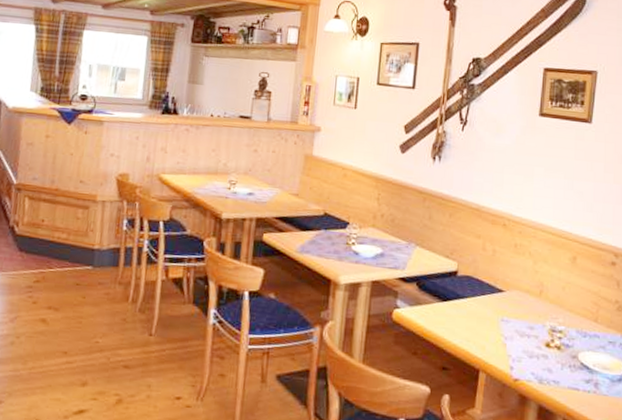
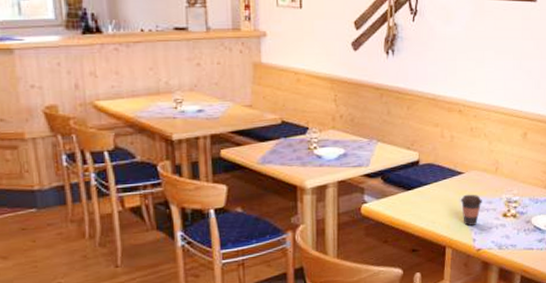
coffee cup: none [498,315,523,351] -> present [460,194,482,226]

